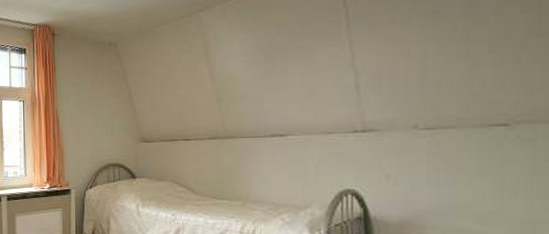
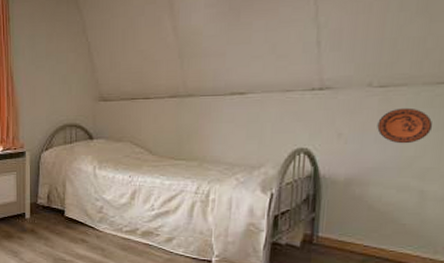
decorative plate: none [428,150,490,187] -> present [377,107,433,144]

